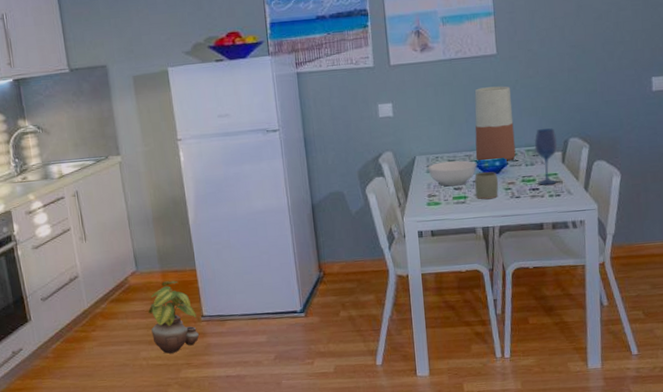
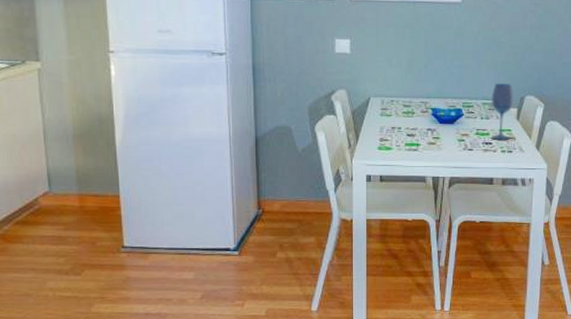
potted plant: present [148,280,200,354] -> none [60,206,118,285]
bowl: present [428,160,476,187] -> none [382,106,432,132]
vase: present [474,85,516,162] -> none [432,34,473,112]
mug: present [474,171,499,200] -> none [428,120,453,149]

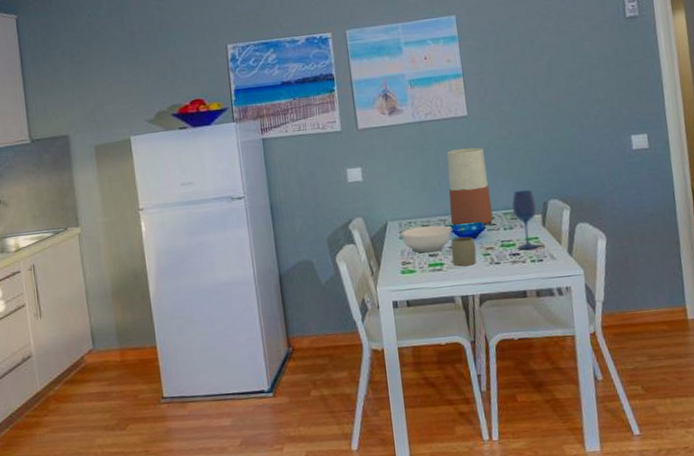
bowl: none [382,106,432,132] -> present [400,225,452,253]
mug: none [428,120,453,149] -> present [450,236,477,266]
vase: none [432,34,473,112] -> present [446,147,493,227]

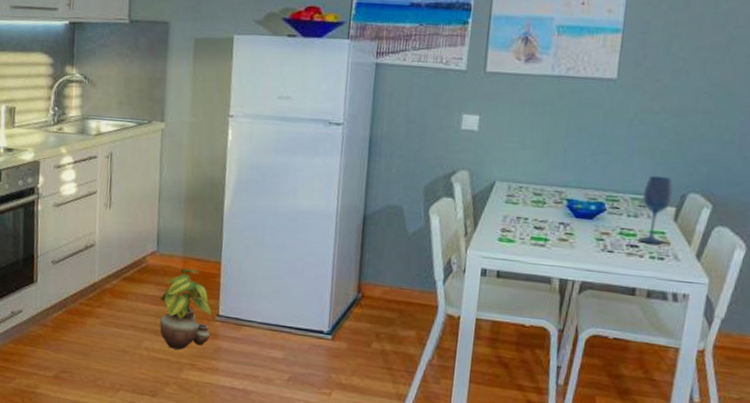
potted plant: none [105,359,160,440] -> present [159,268,212,350]
bowl: present [400,225,452,253] -> none [507,193,567,225]
vase: present [446,147,493,227] -> none [567,115,627,207]
mug: present [450,236,477,266] -> none [559,213,591,248]

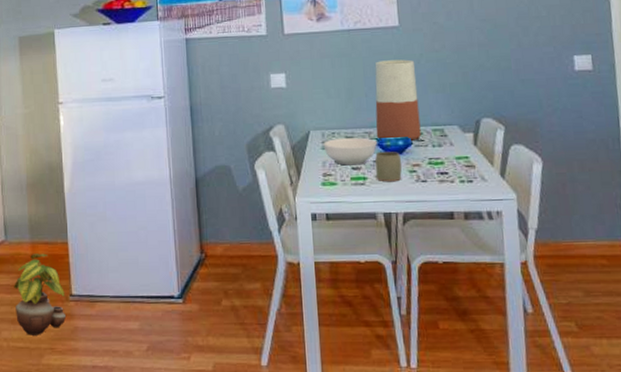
bowl: none [507,193,567,225] -> present [323,137,377,166]
mug: none [559,213,591,248] -> present [374,151,403,182]
vase: none [567,115,627,207] -> present [374,59,421,141]
wineglass: present [639,176,673,245] -> none [442,107,468,169]

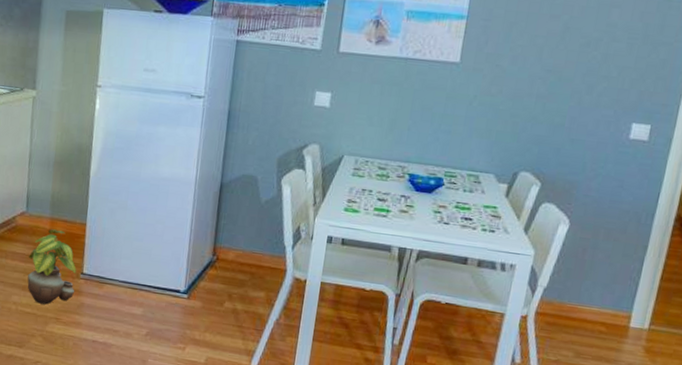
bowl: present [323,137,377,166] -> none [354,167,409,197]
vase: present [374,59,421,141] -> none [409,95,467,182]
mug: present [374,151,403,182] -> none [400,187,429,219]

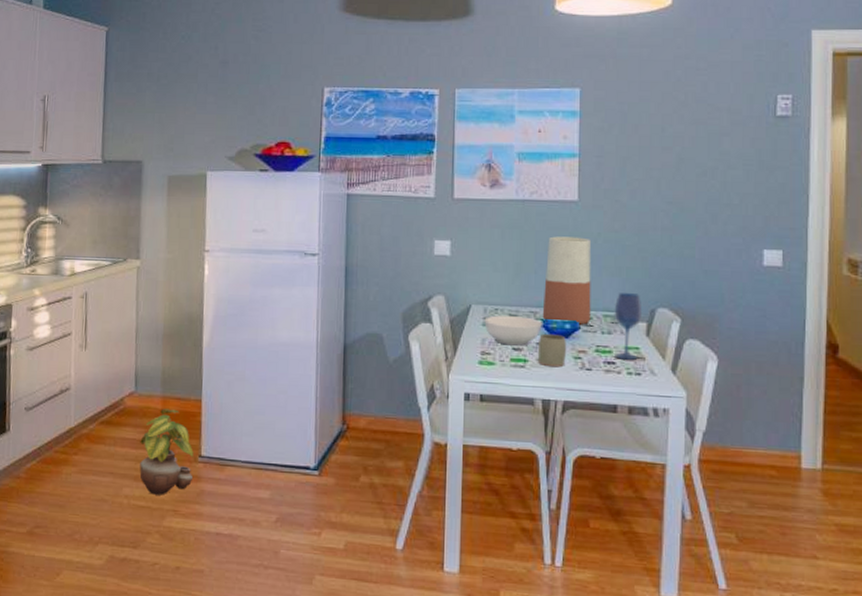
bowl: none [354,167,409,197] -> present [484,315,542,346]
mug: none [400,187,429,219] -> present [537,333,567,367]
vase: none [409,95,467,182] -> present [542,236,592,325]
wineglass: none [472,154,506,218] -> present [614,293,641,360]

